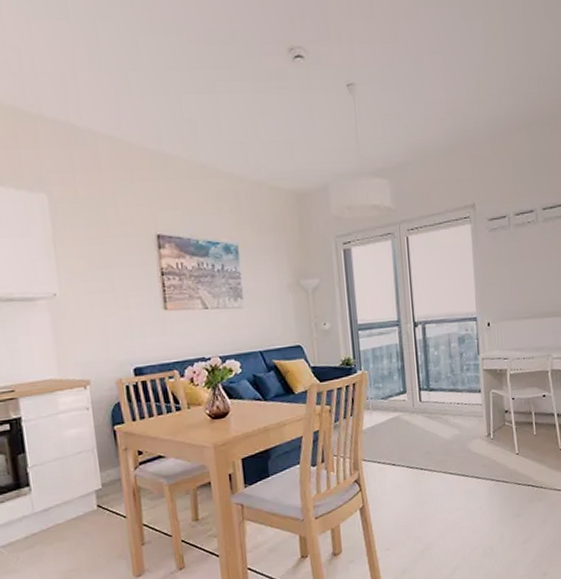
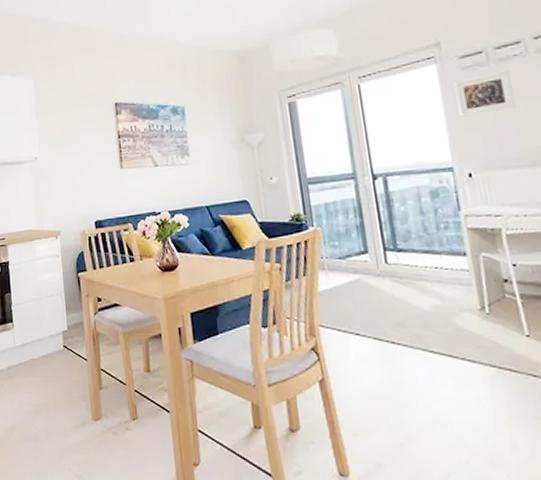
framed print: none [483,234,526,273] -> present [454,69,517,117]

